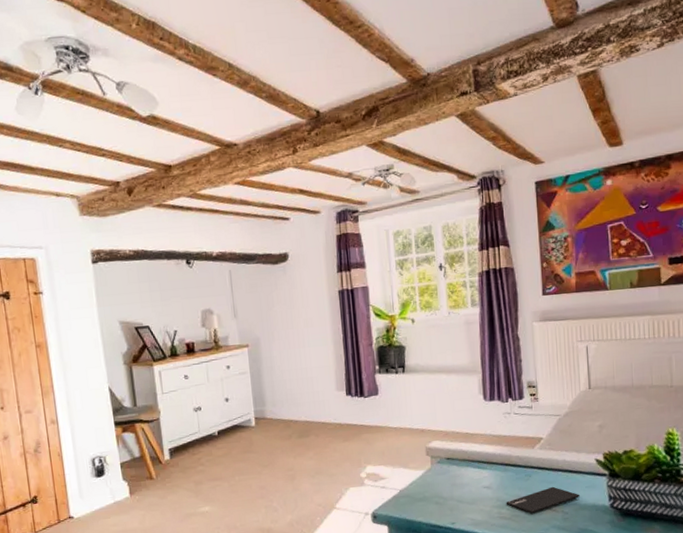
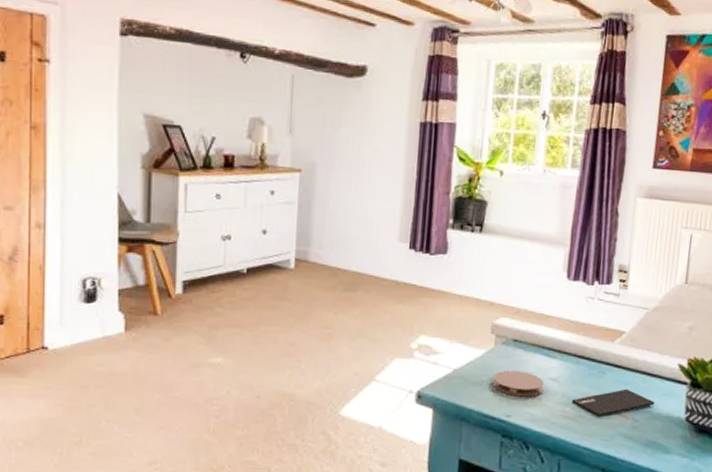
coaster: none [435,484,480,506] -> present [493,370,545,397]

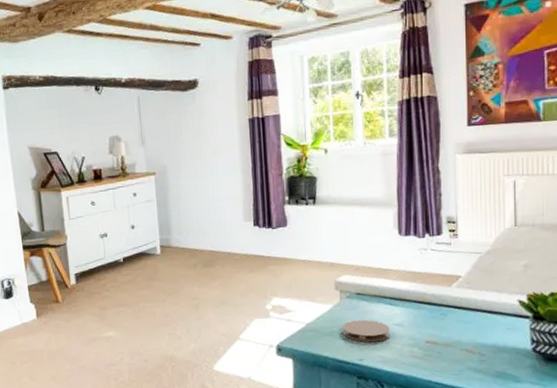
smartphone: present [571,388,655,417] -> none [418,327,499,354]

